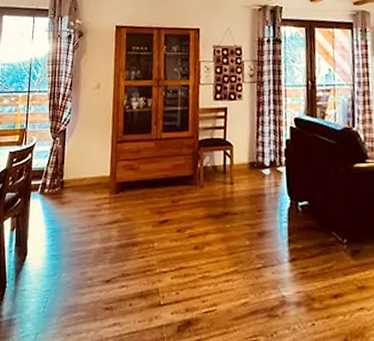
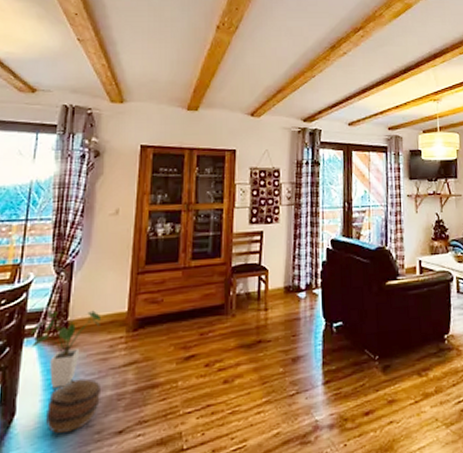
house plant: none [35,170,90,236] -> present [30,310,102,388]
basket: none [50,231,91,275] -> present [46,378,100,433]

